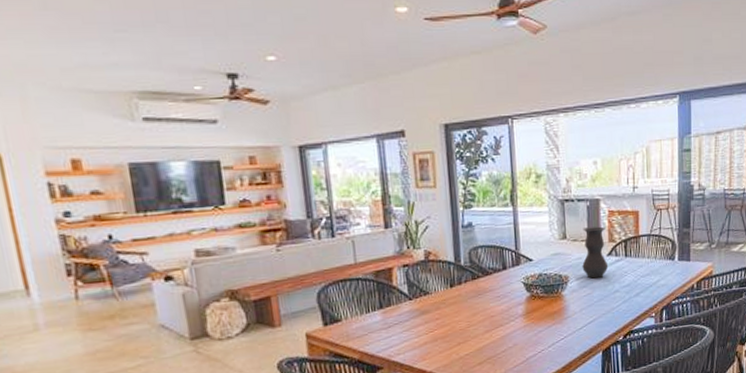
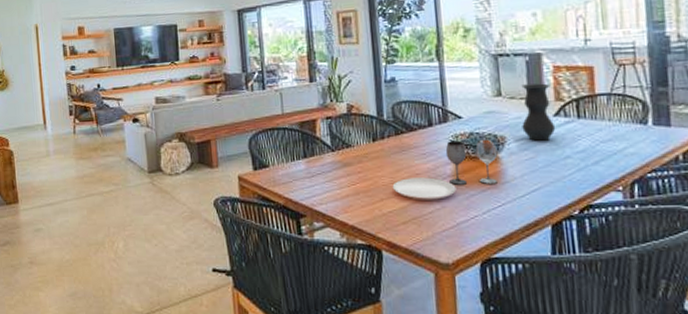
plate: none [469,318,527,341] -> present [392,177,456,200]
wineglass: none [517,279,562,324] -> present [445,139,498,185]

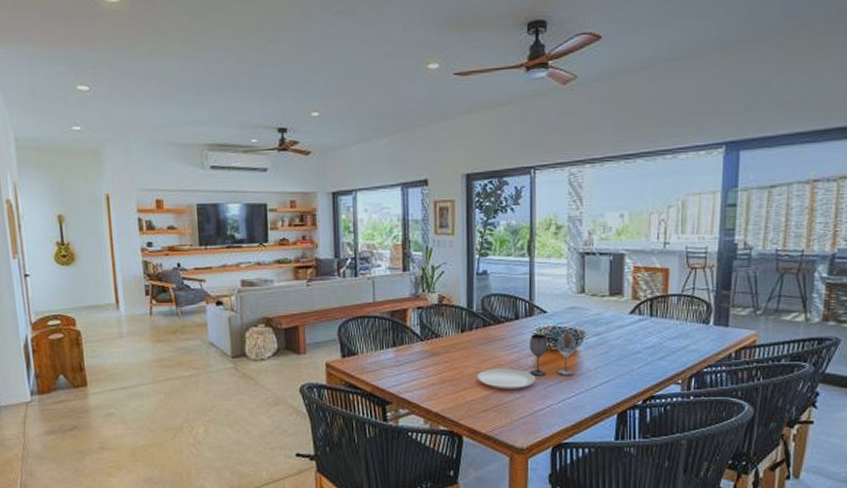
vase: present [521,83,556,142] -> none [600,282,630,338]

